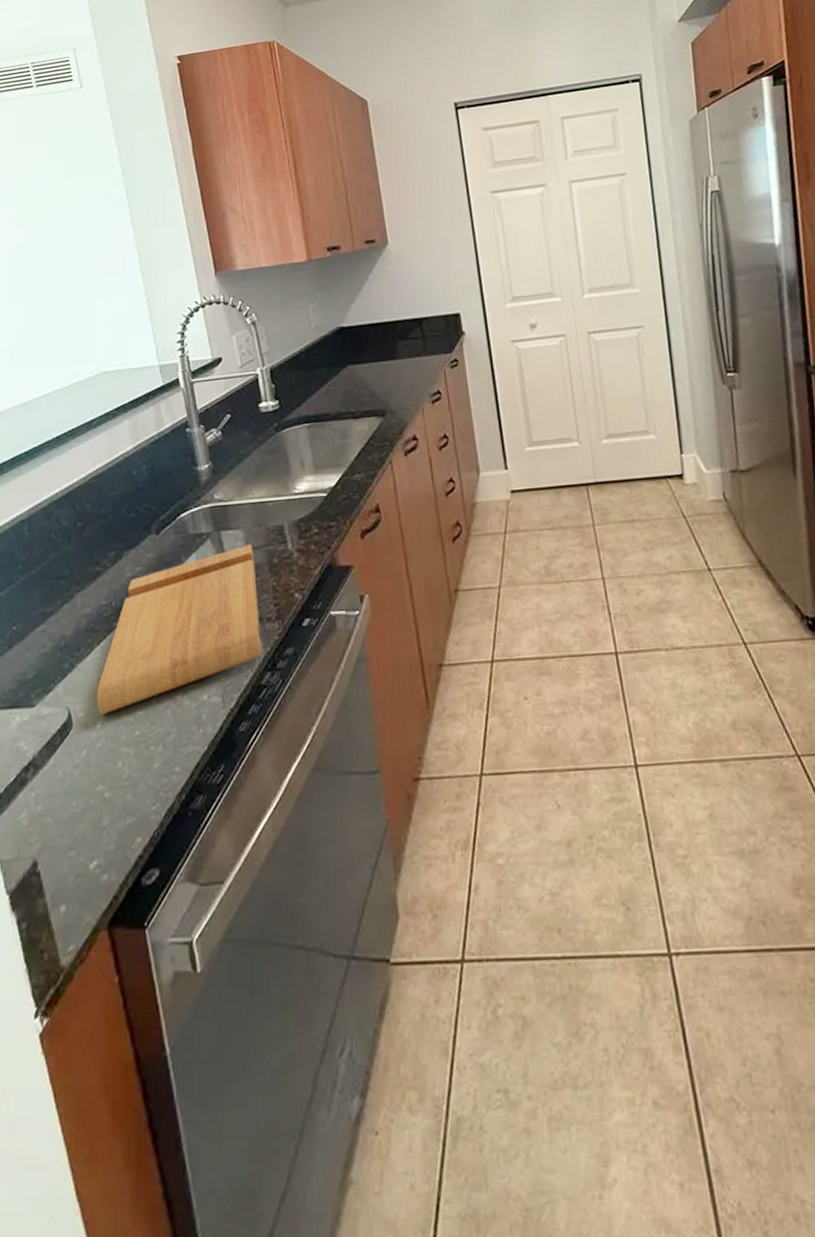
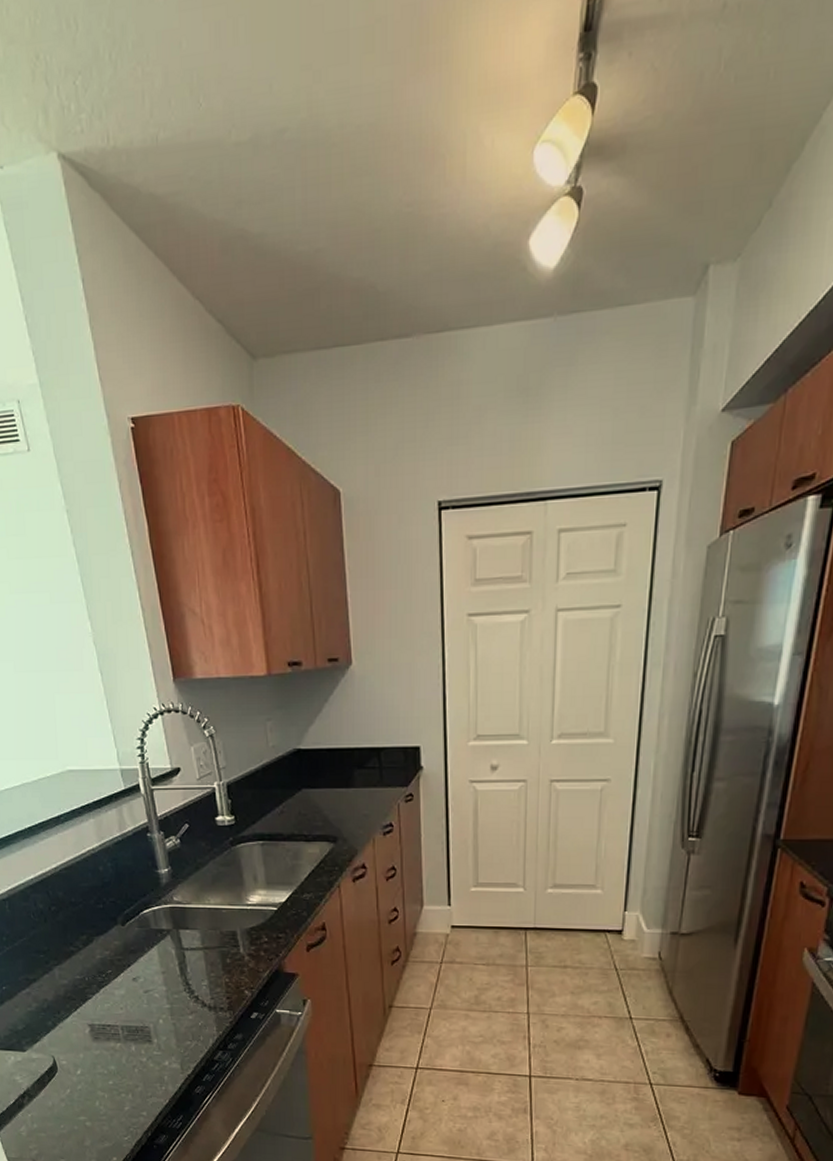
cutting board: present [97,545,261,714] -> none [76,944,215,1065]

